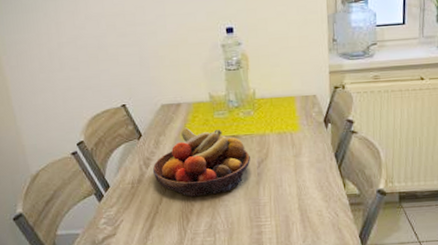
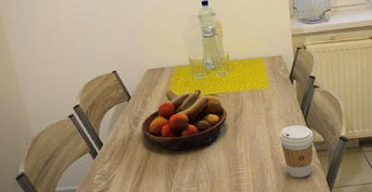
coffee cup: none [308,174,348,233] -> present [279,125,314,178]

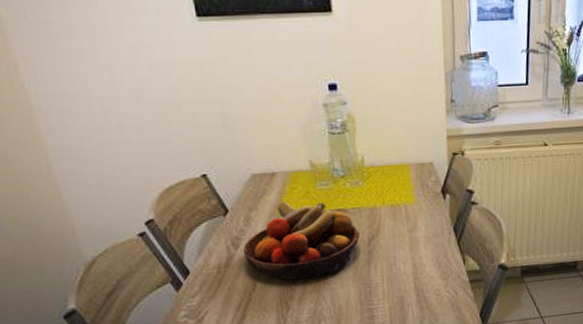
coffee cup: present [279,125,314,178] -> none [425,250,468,313]

